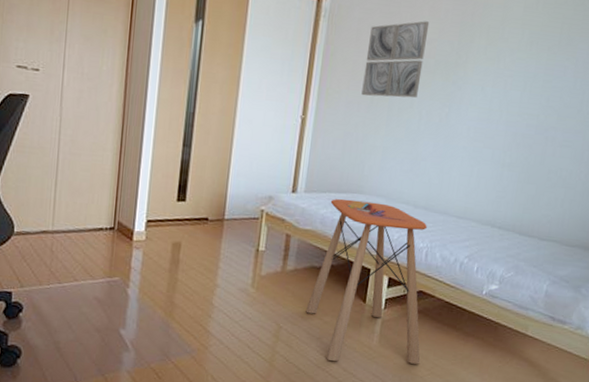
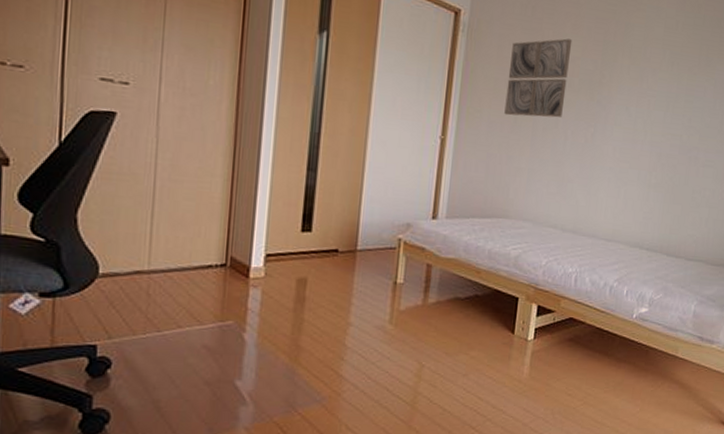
side table: present [306,198,427,364] -> none [450,224,576,398]

